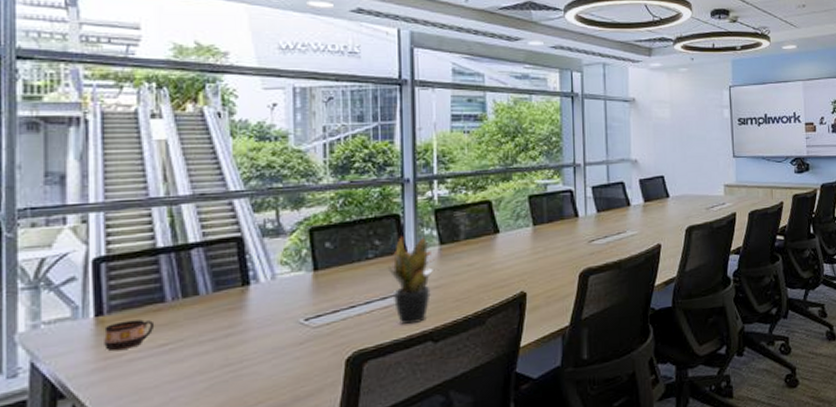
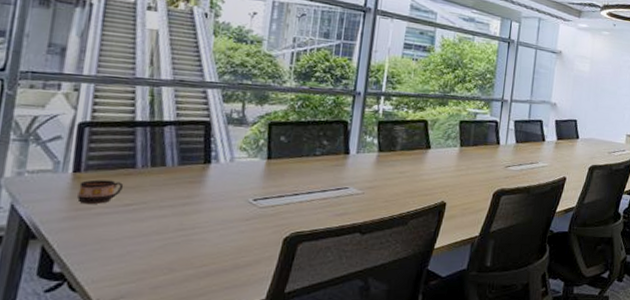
potted plant: present [388,235,439,324] -> none [331,139,375,216]

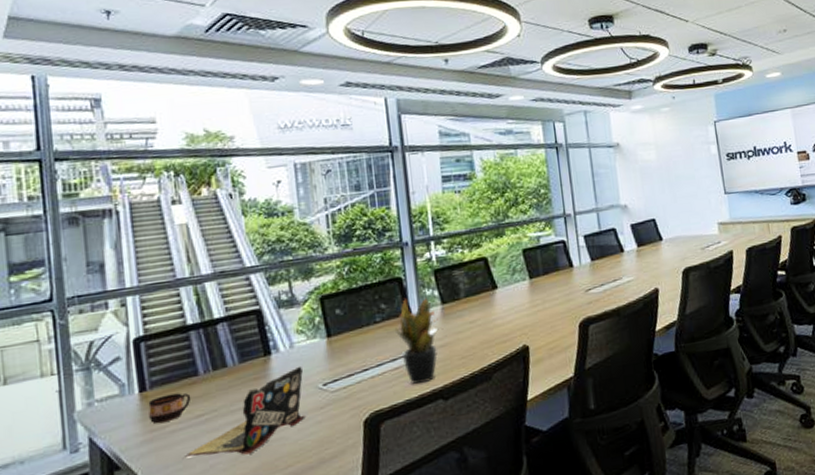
laptop: none [103,179,237,248] -> present [184,366,305,459]
potted plant: none [331,139,375,216] -> present [395,297,444,384]

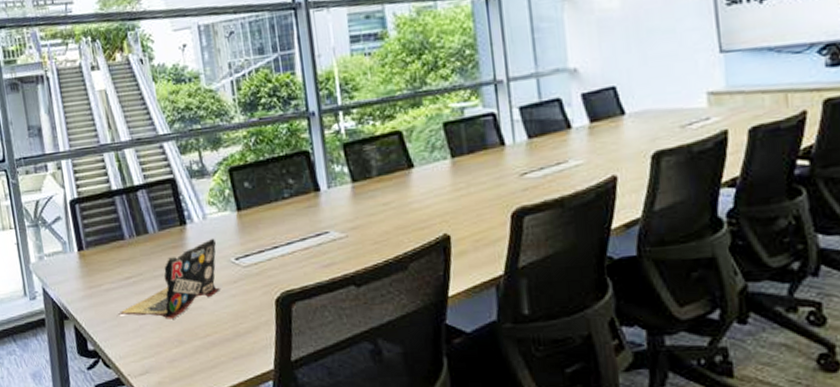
cup: present [148,393,192,424] -> none [86,254,120,282]
potted plant: present [395,297,444,384] -> none [304,173,354,266]

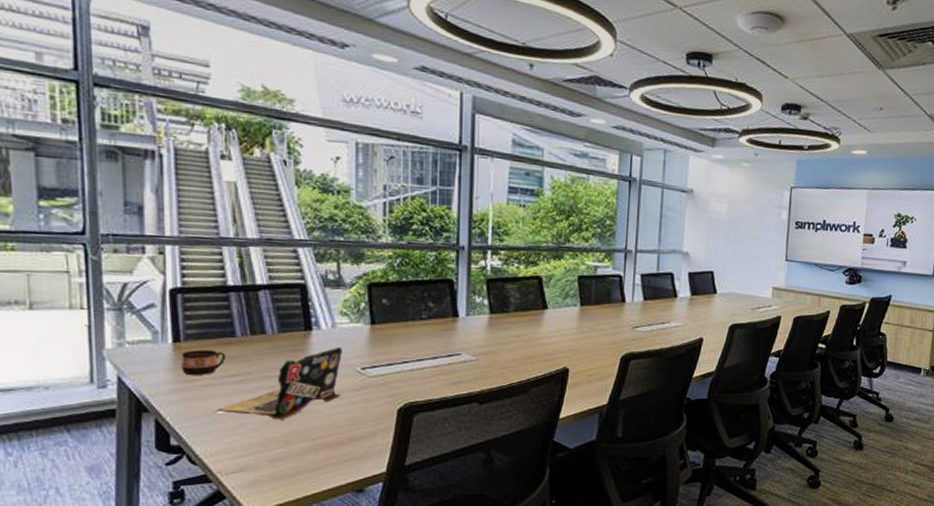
cup: none [86,254,120,282] -> present [181,349,226,376]

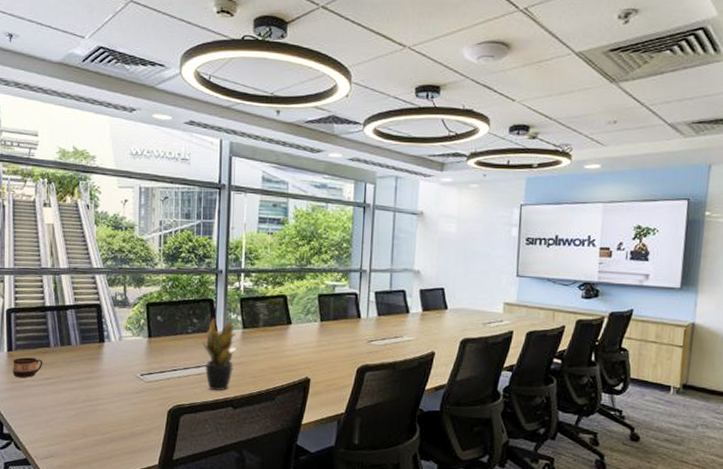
laptop: present [214,346,342,420] -> none [34,356,126,416]
potted plant: none [440,300,488,384] -> present [202,317,241,390]

